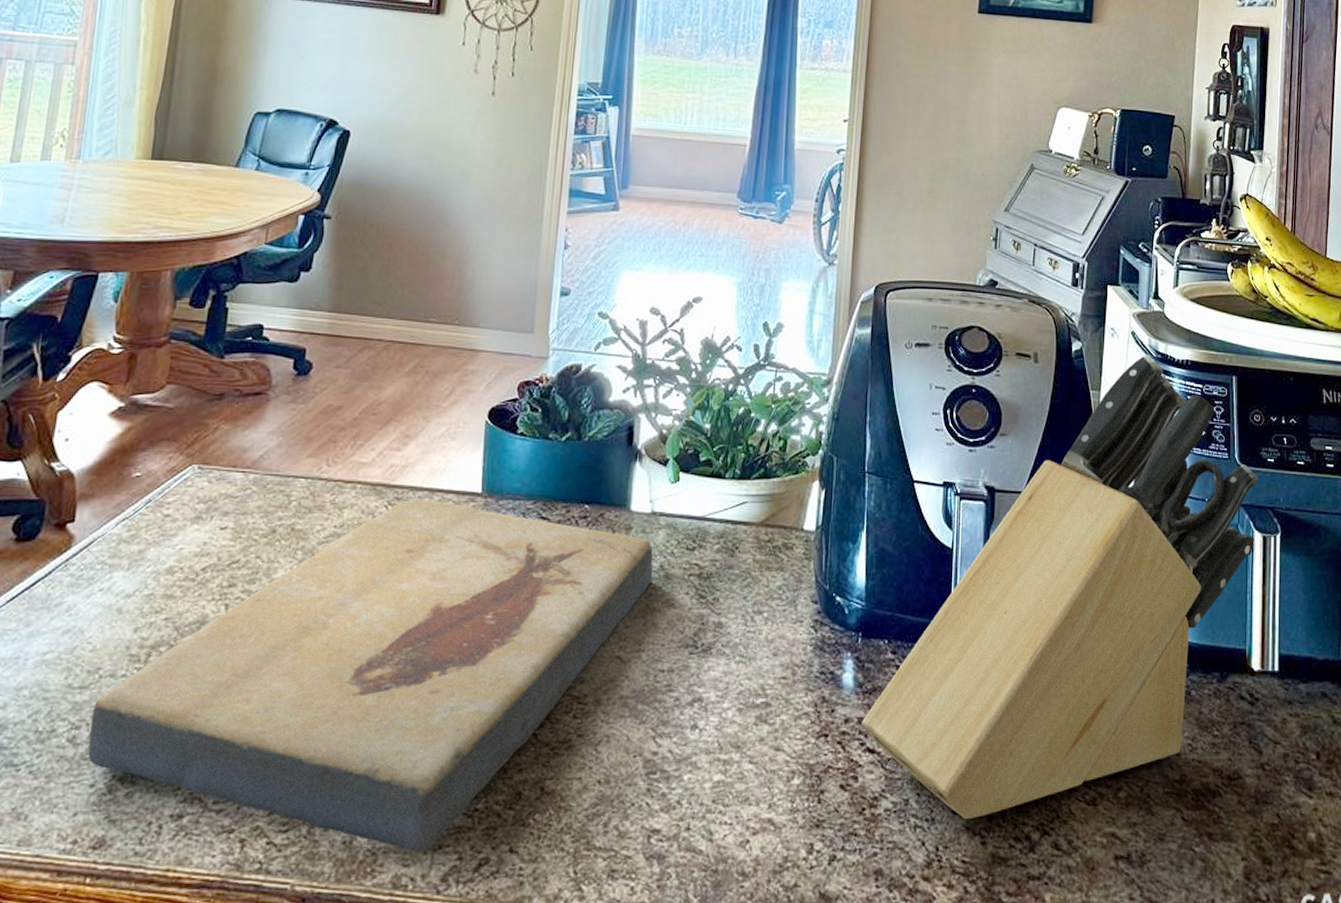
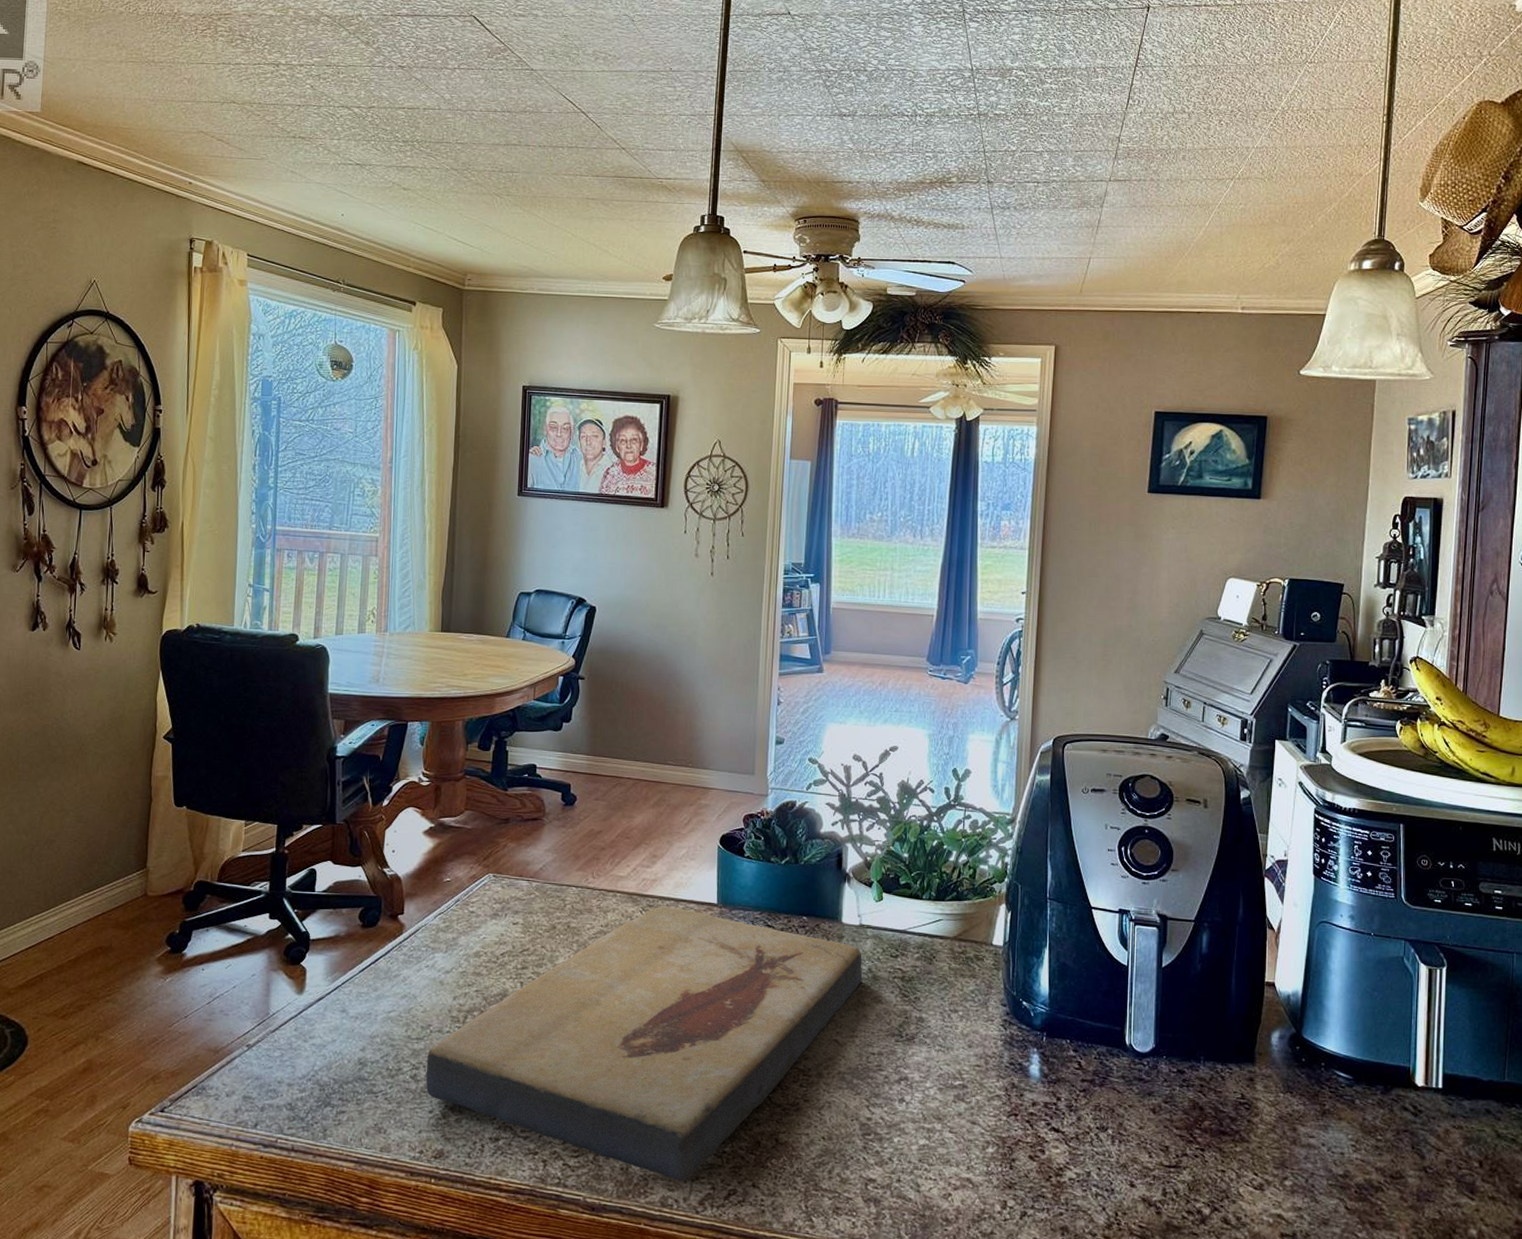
knife block: present [862,353,1259,820] -> none [1048,802,1425,1193]

